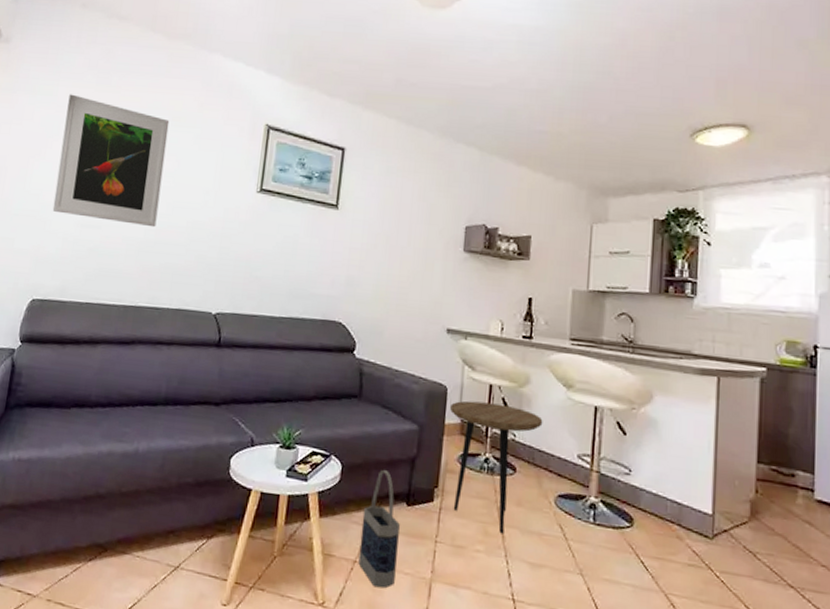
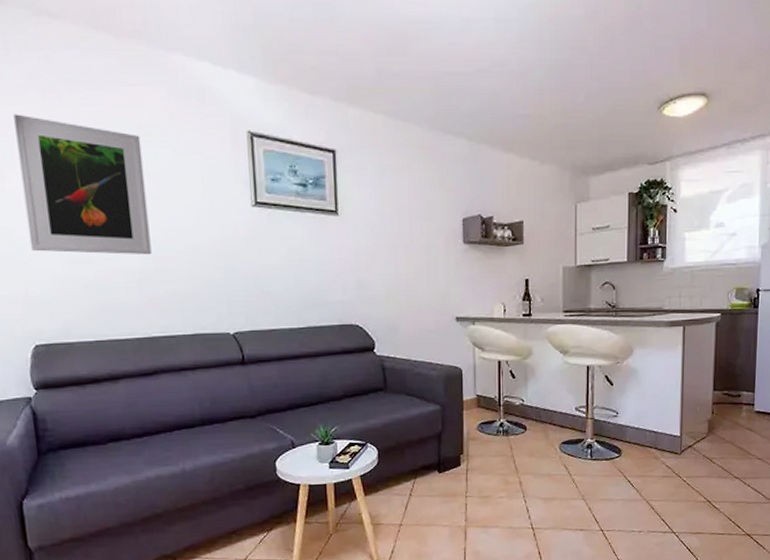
bag: present [358,469,400,589] -> none [402,447,436,541]
side table: present [449,400,543,534] -> none [465,376,545,481]

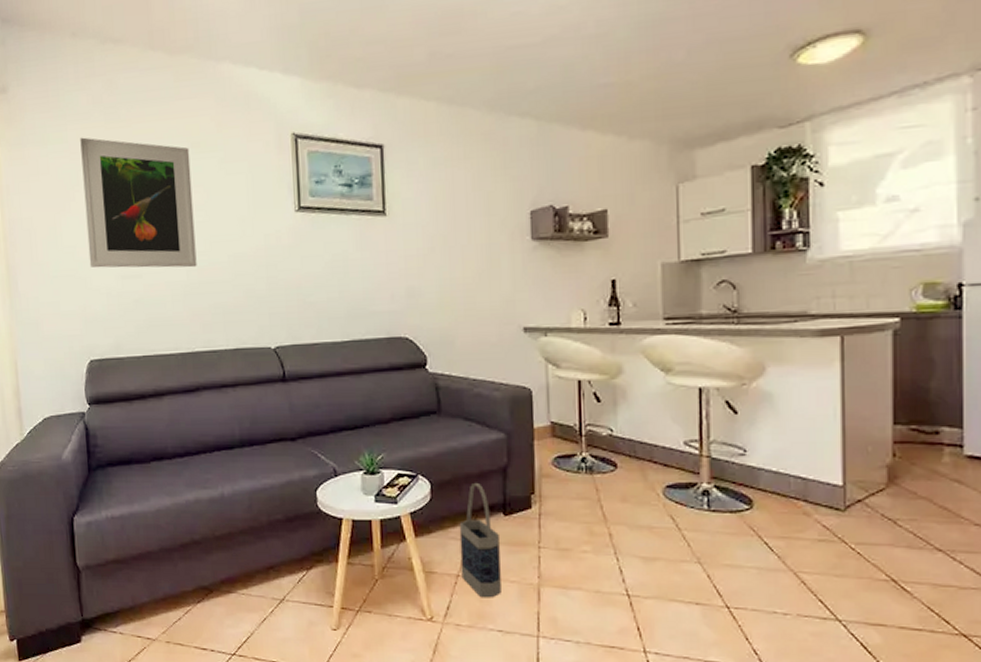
bag: none [402,447,436,541] -> present [459,482,501,598]

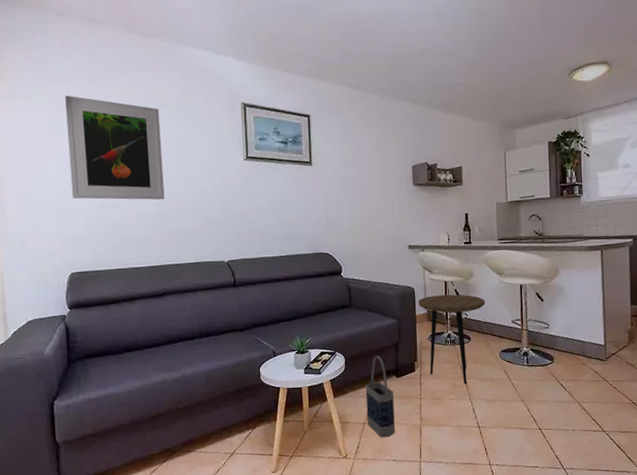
side table: none [536,399,642,532] -> present [417,294,485,385]

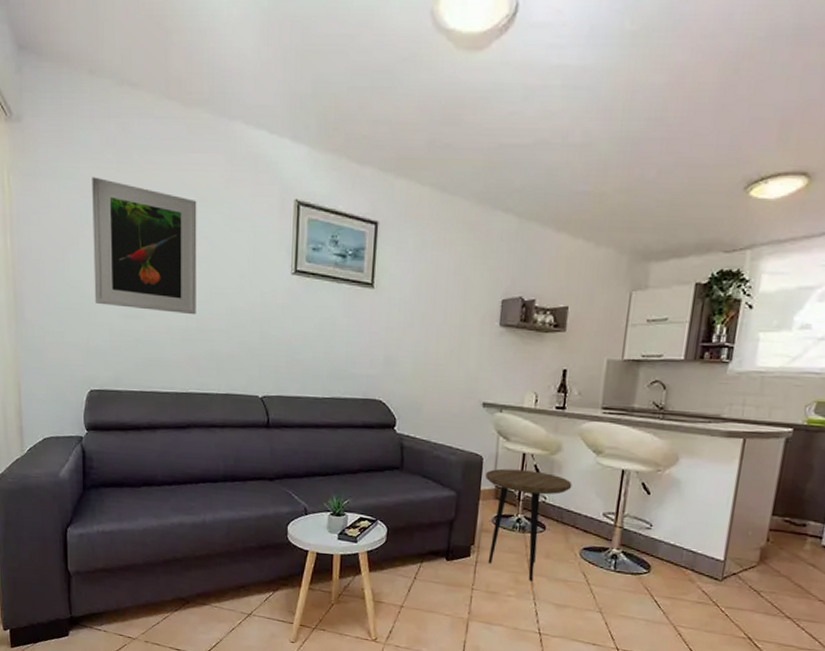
bag: present [365,355,395,438] -> none [404,530,440,627]

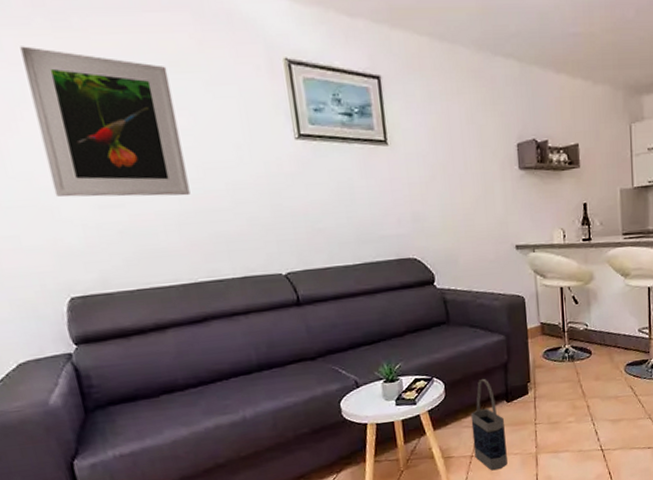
bag: none [404,530,440,627] -> present [470,378,508,471]
side table: present [485,468,572,582] -> none [529,302,608,405]

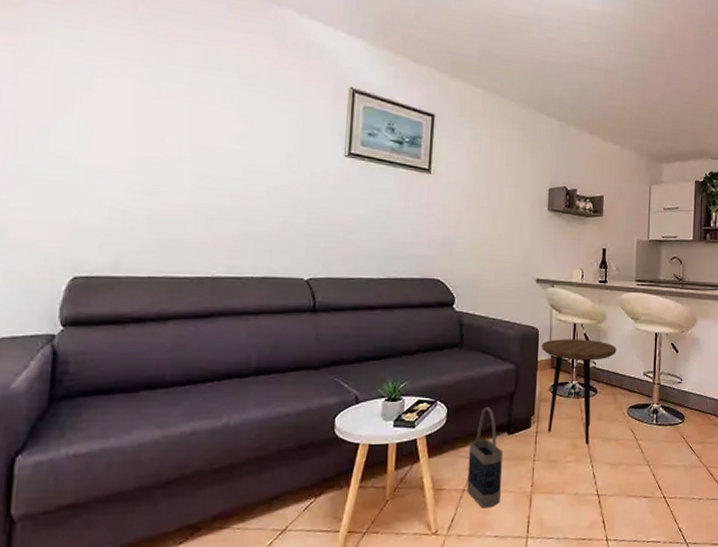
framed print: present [20,46,191,198] -> none [91,40,238,193]
side table: none [529,302,608,405] -> present [541,339,617,445]

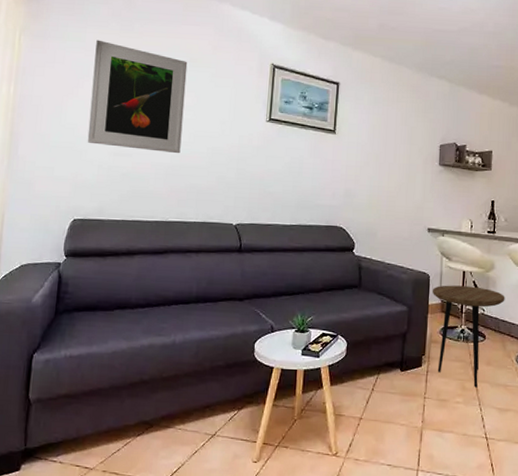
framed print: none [91,40,238,193] -> present [87,40,188,154]
bag: present [467,406,502,509] -> none [363,343,396,438]

